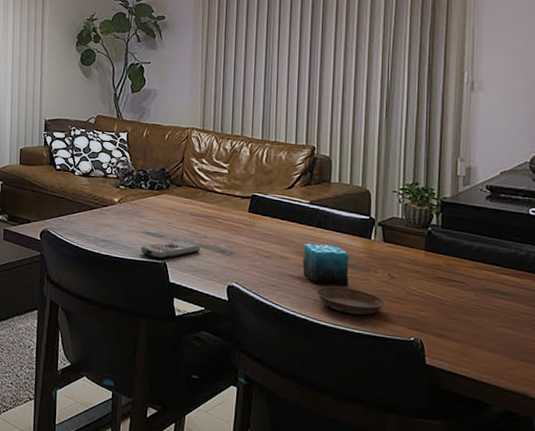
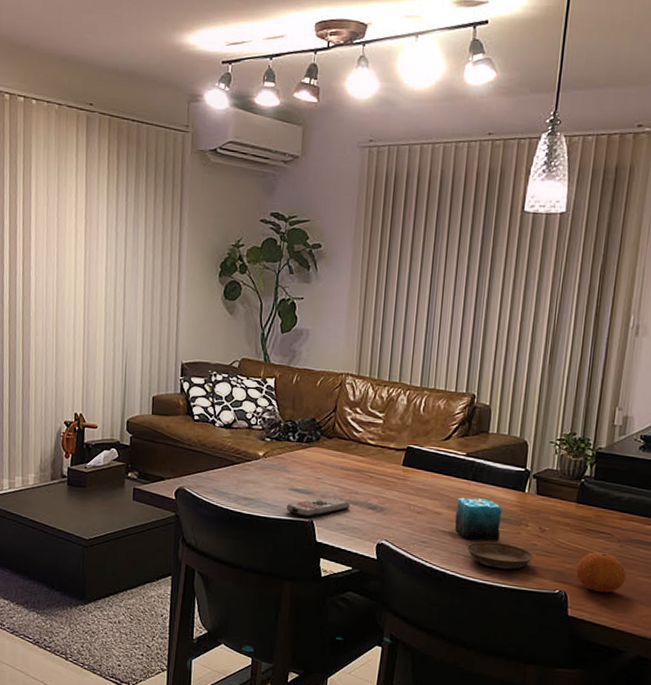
fruit: none [430,300,484,343] -> present [576,552,626,593]

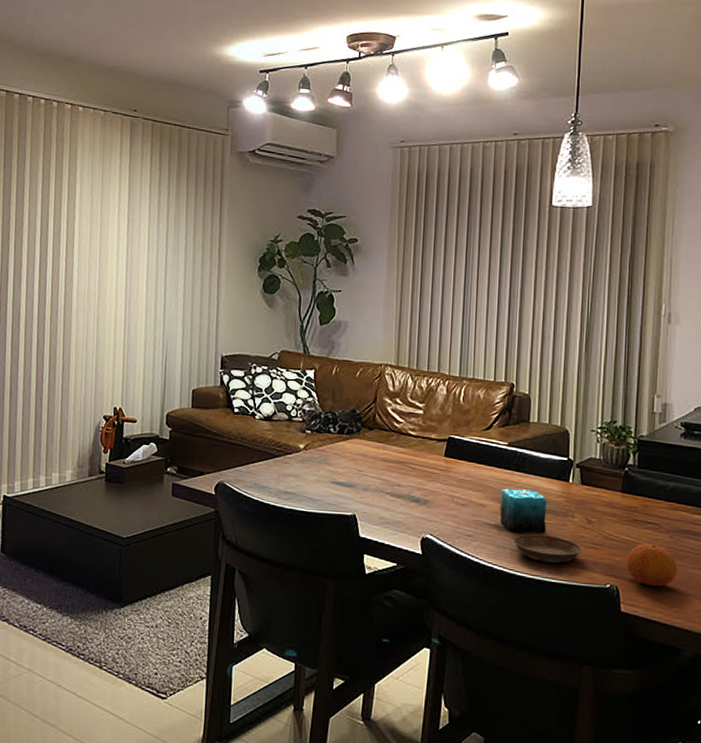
remote control: present [286,496,350,518] -> none [328,489,393,512]

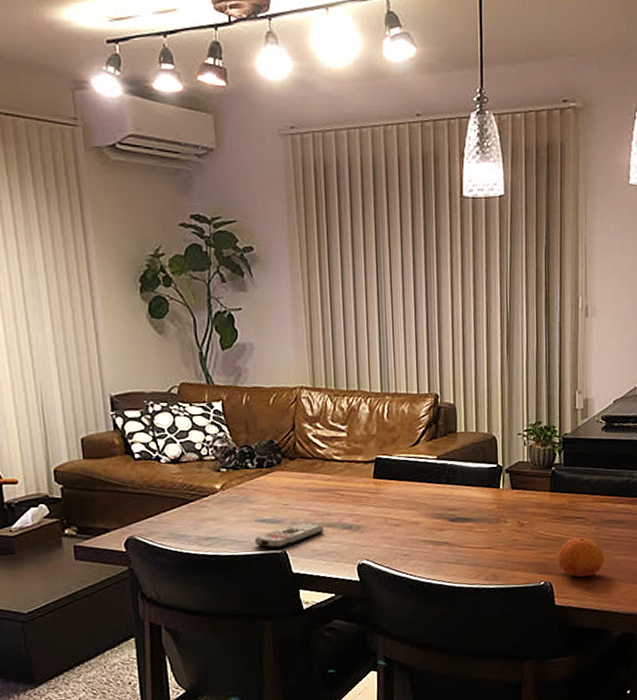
remote control: none [328,489,393,512] -> present [254,521,324,549]
candle: present [500,488,547,533] -> none [433,501,482,545]
saucer: present [513,534,582,564] -> none [449,543,516,571]

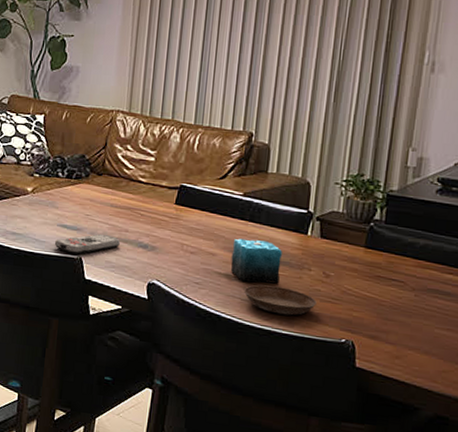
candle: none [433,501,482,545] -> present [230,238,282,284]
saucer: none [449,543,516,571] -> present [243,284,317,316]
fruit: present [557,537,604,578] -> none [364,300,422,345]

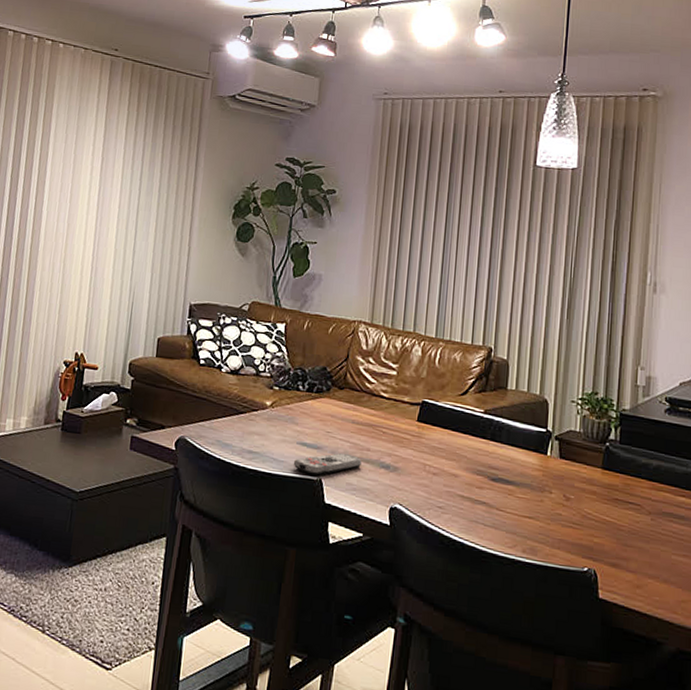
candle: present [230,238,282,284] -> none [473,458,523,508]
saucer: present [243,284,317,316] -> none [486,508,559,542]

